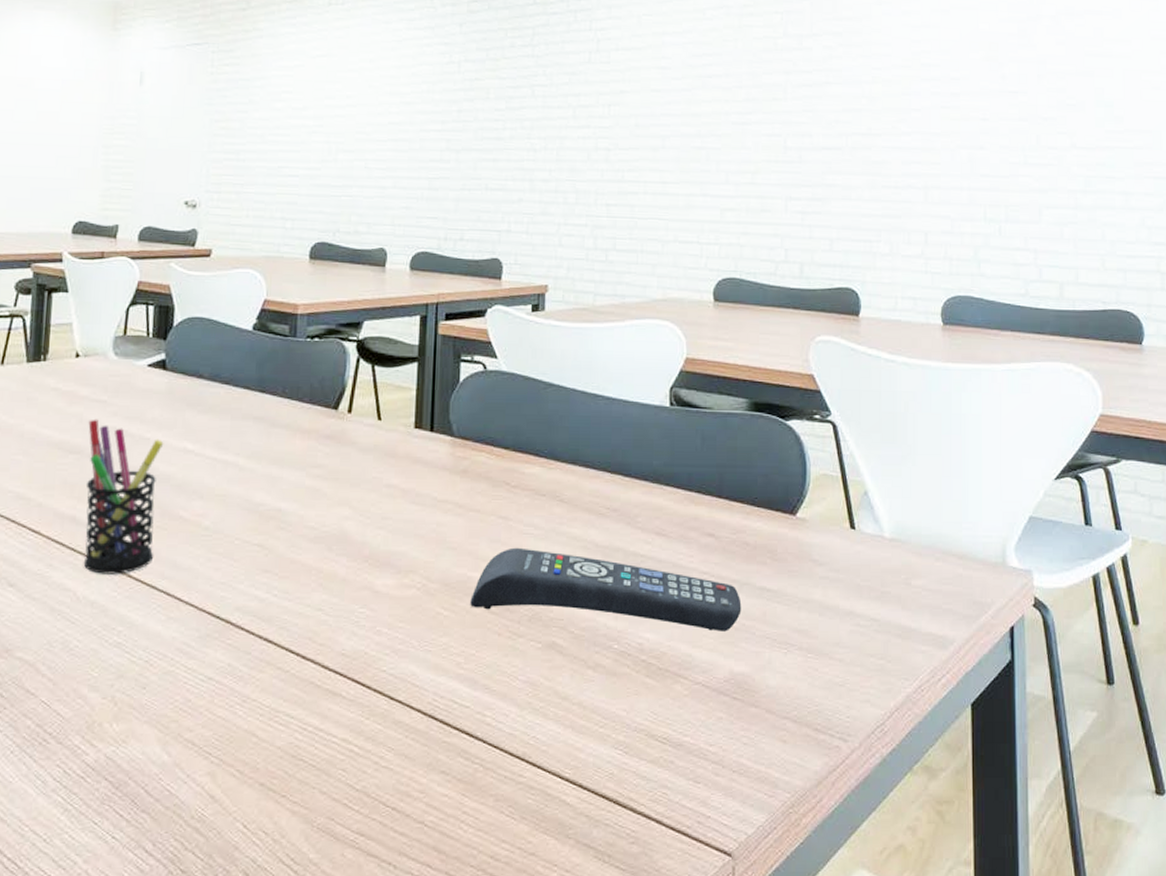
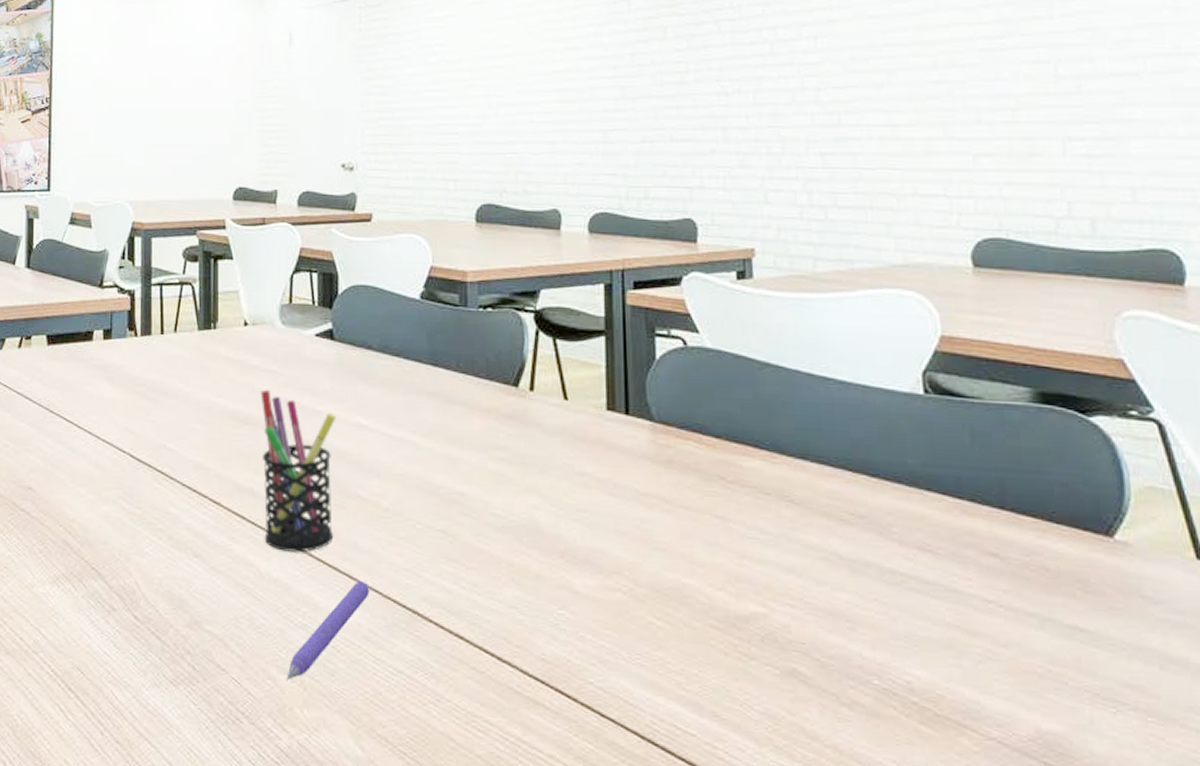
pen: none [97,597,186,698] -> present [286,581,370,681]
remote control: present [470,547,742,632] -> none [687,553,1046,678]

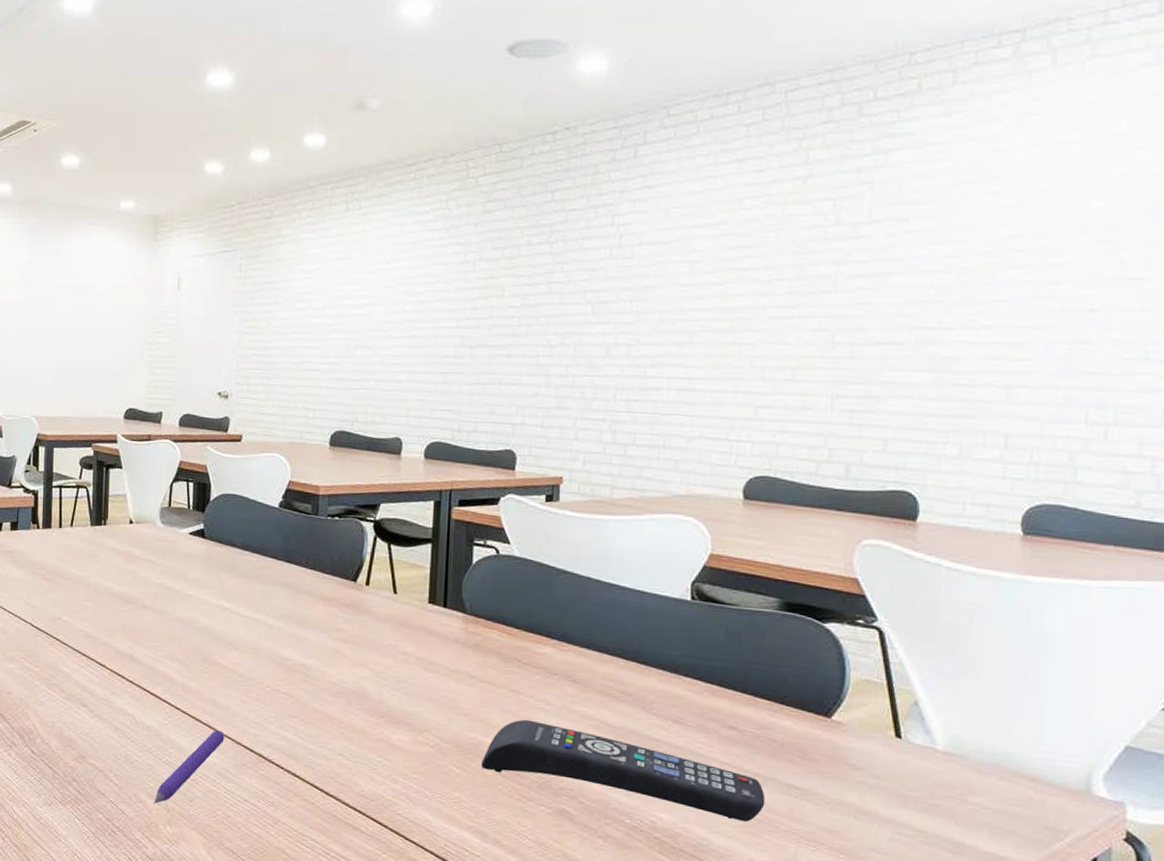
pen holder: present [260,389,337,553] -> none [140,576,204,706]
remote control: none [687,553,1046,678] -> present [481,719,765,822]

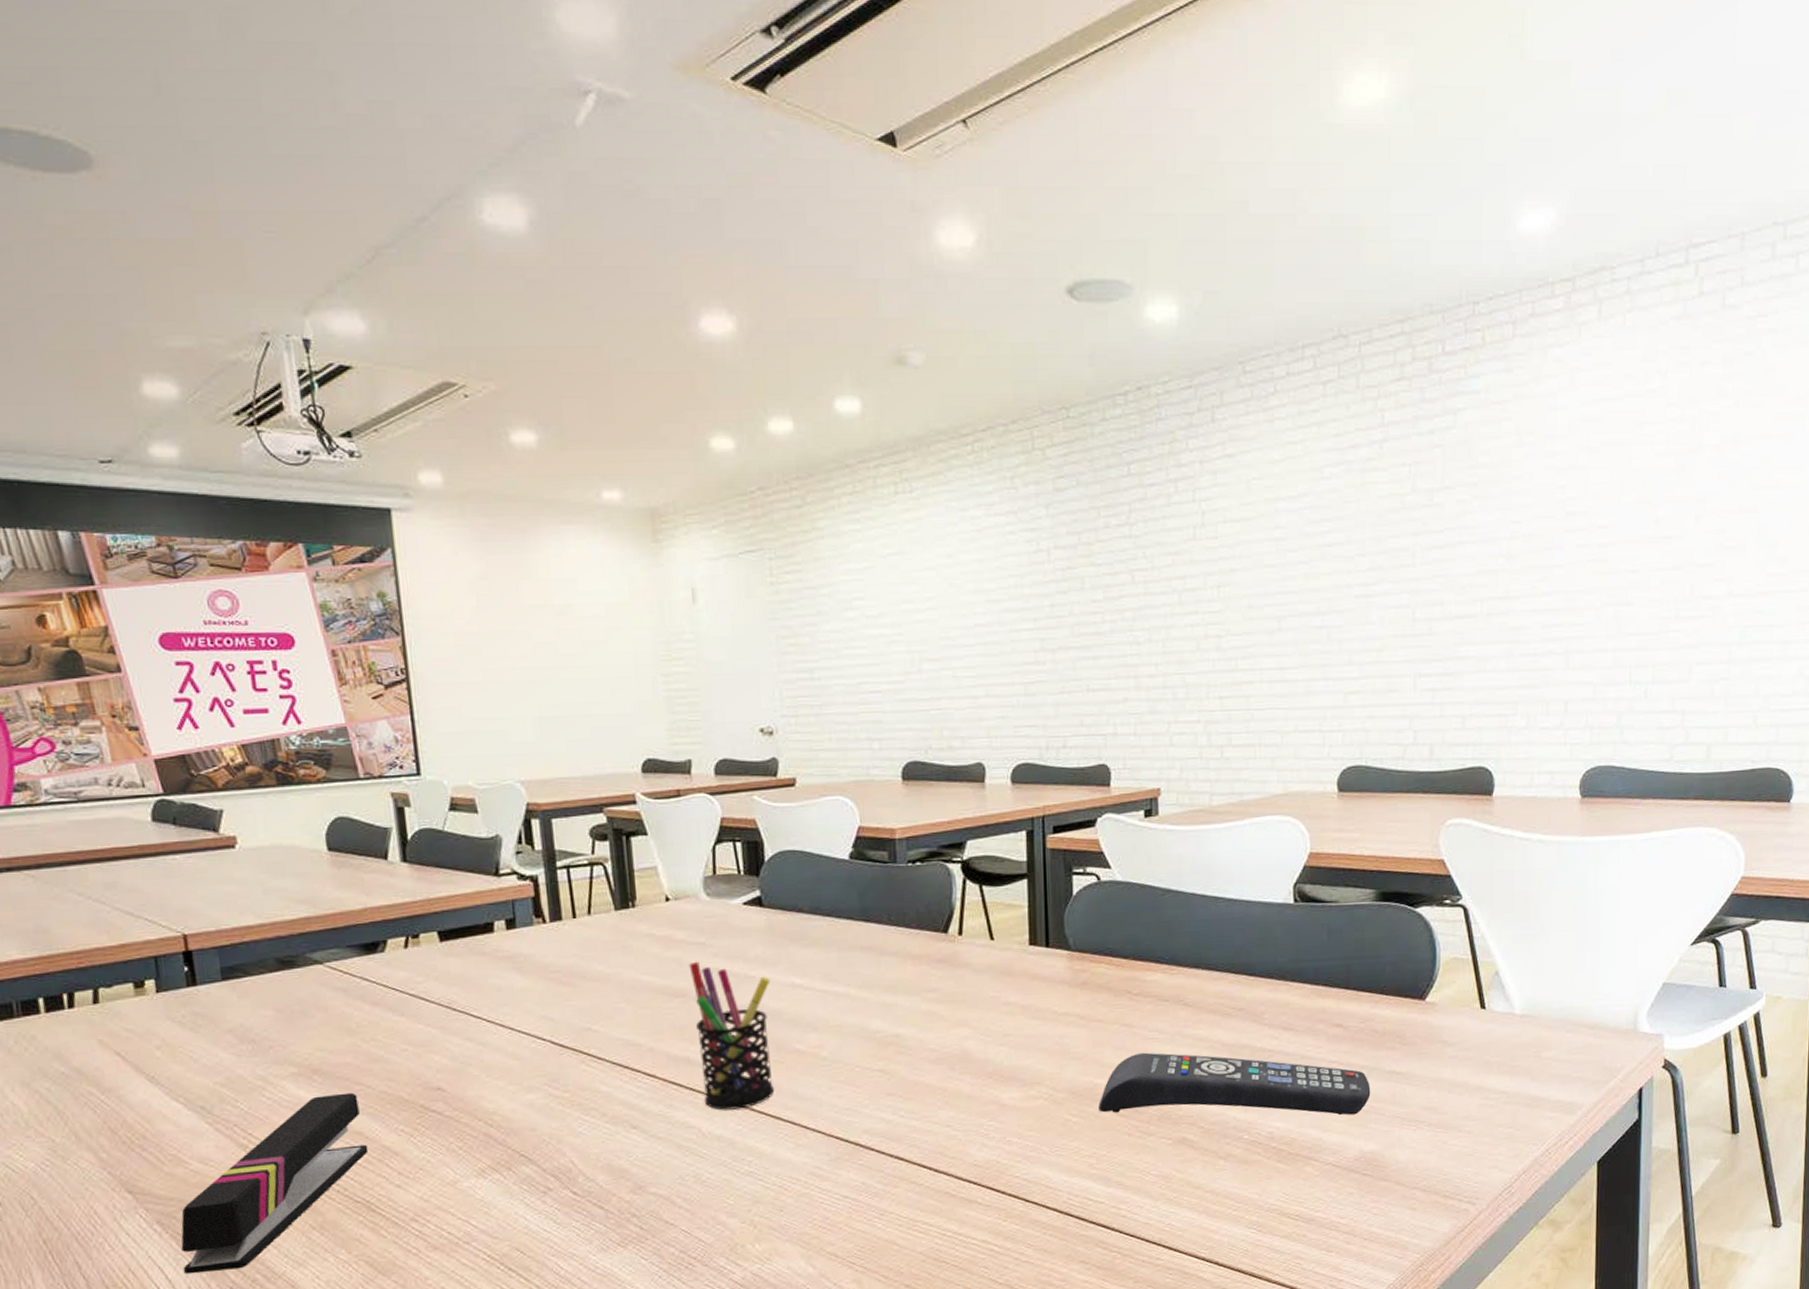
pen holder: none [140,576,204,706] -> present [689,961,775,1110]
pen: present [154,730,225,804] -> none [736,1125,813,1223]

